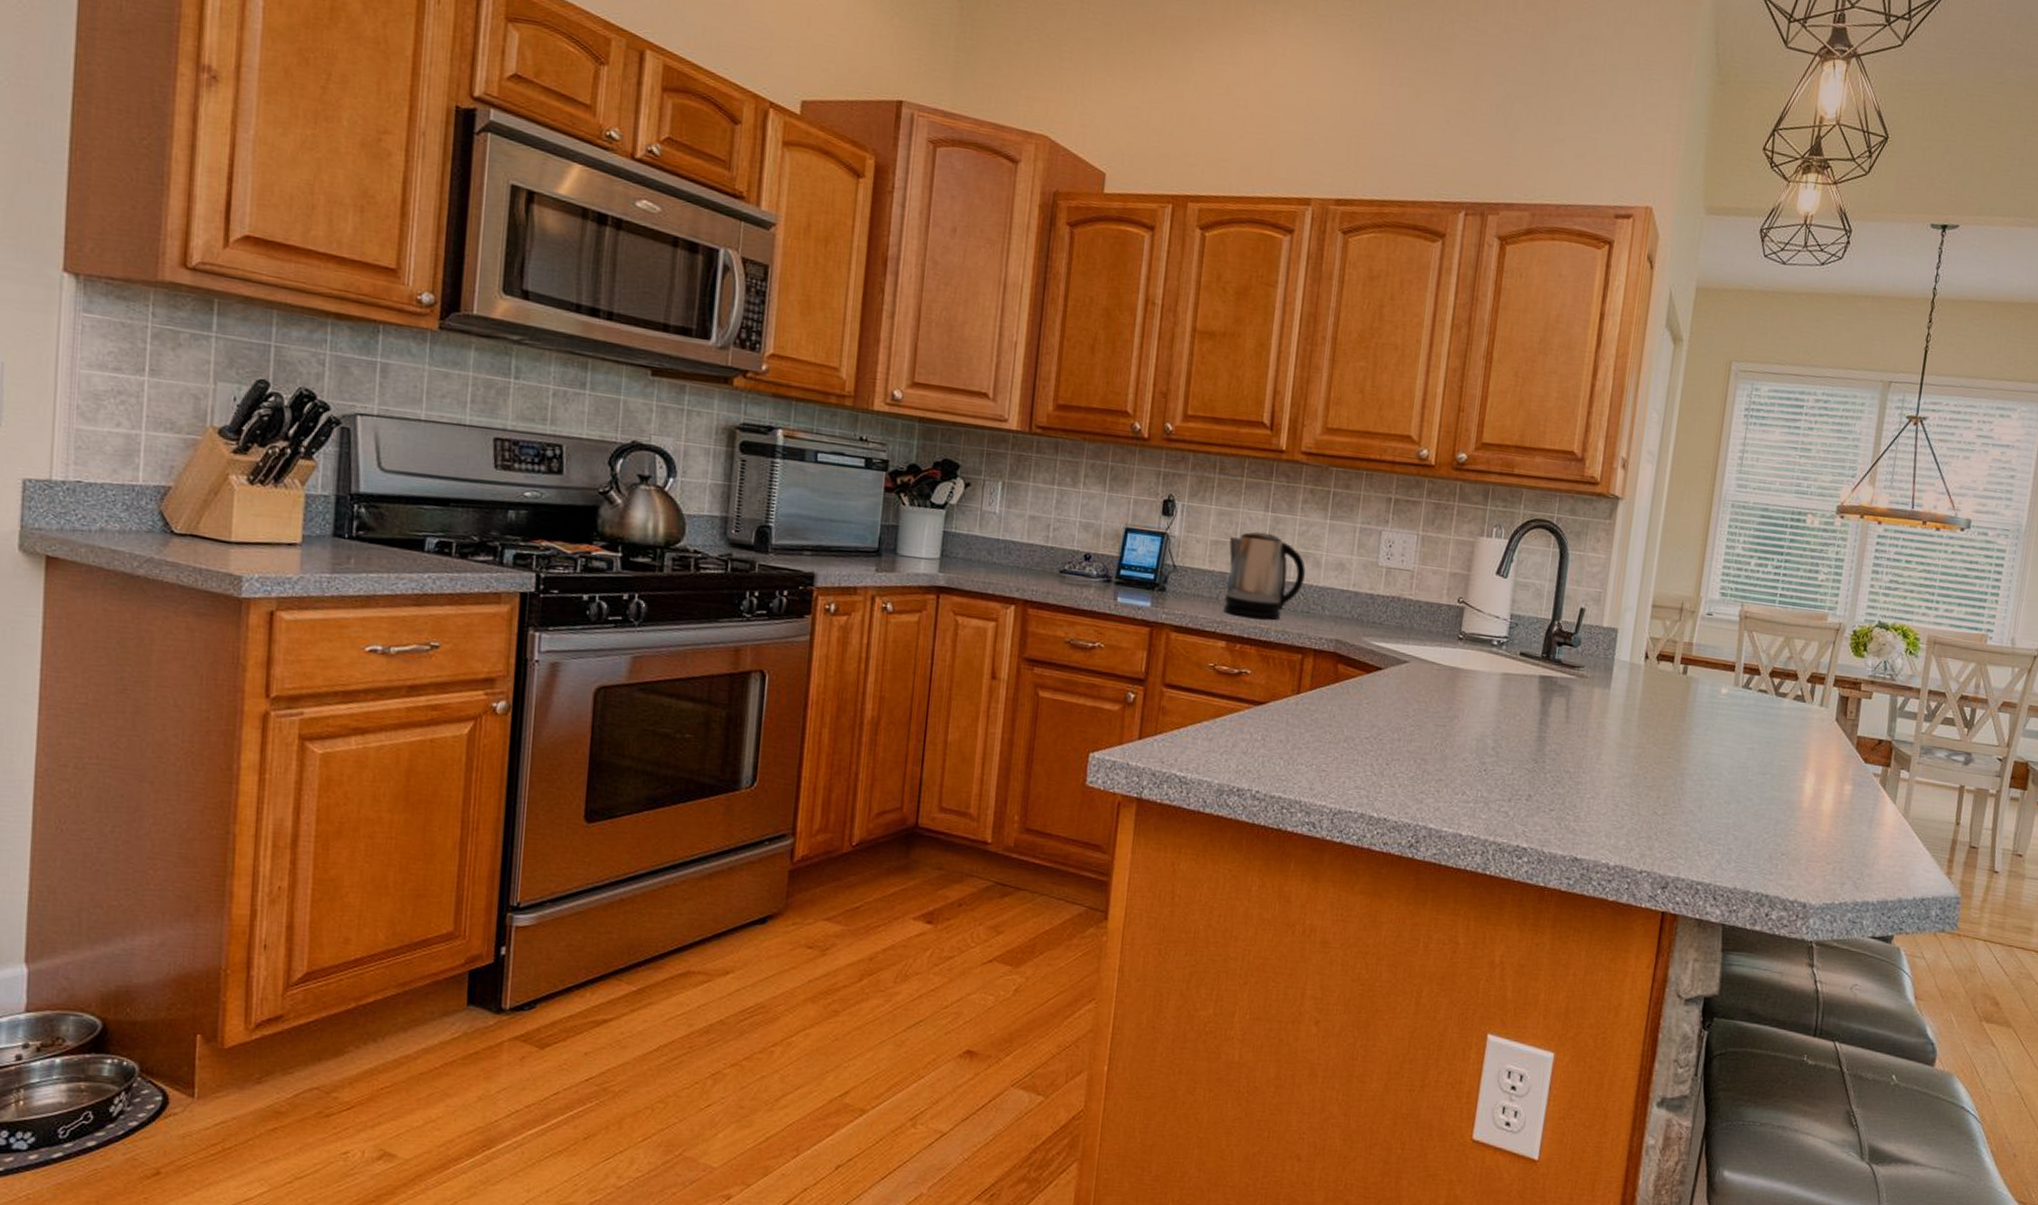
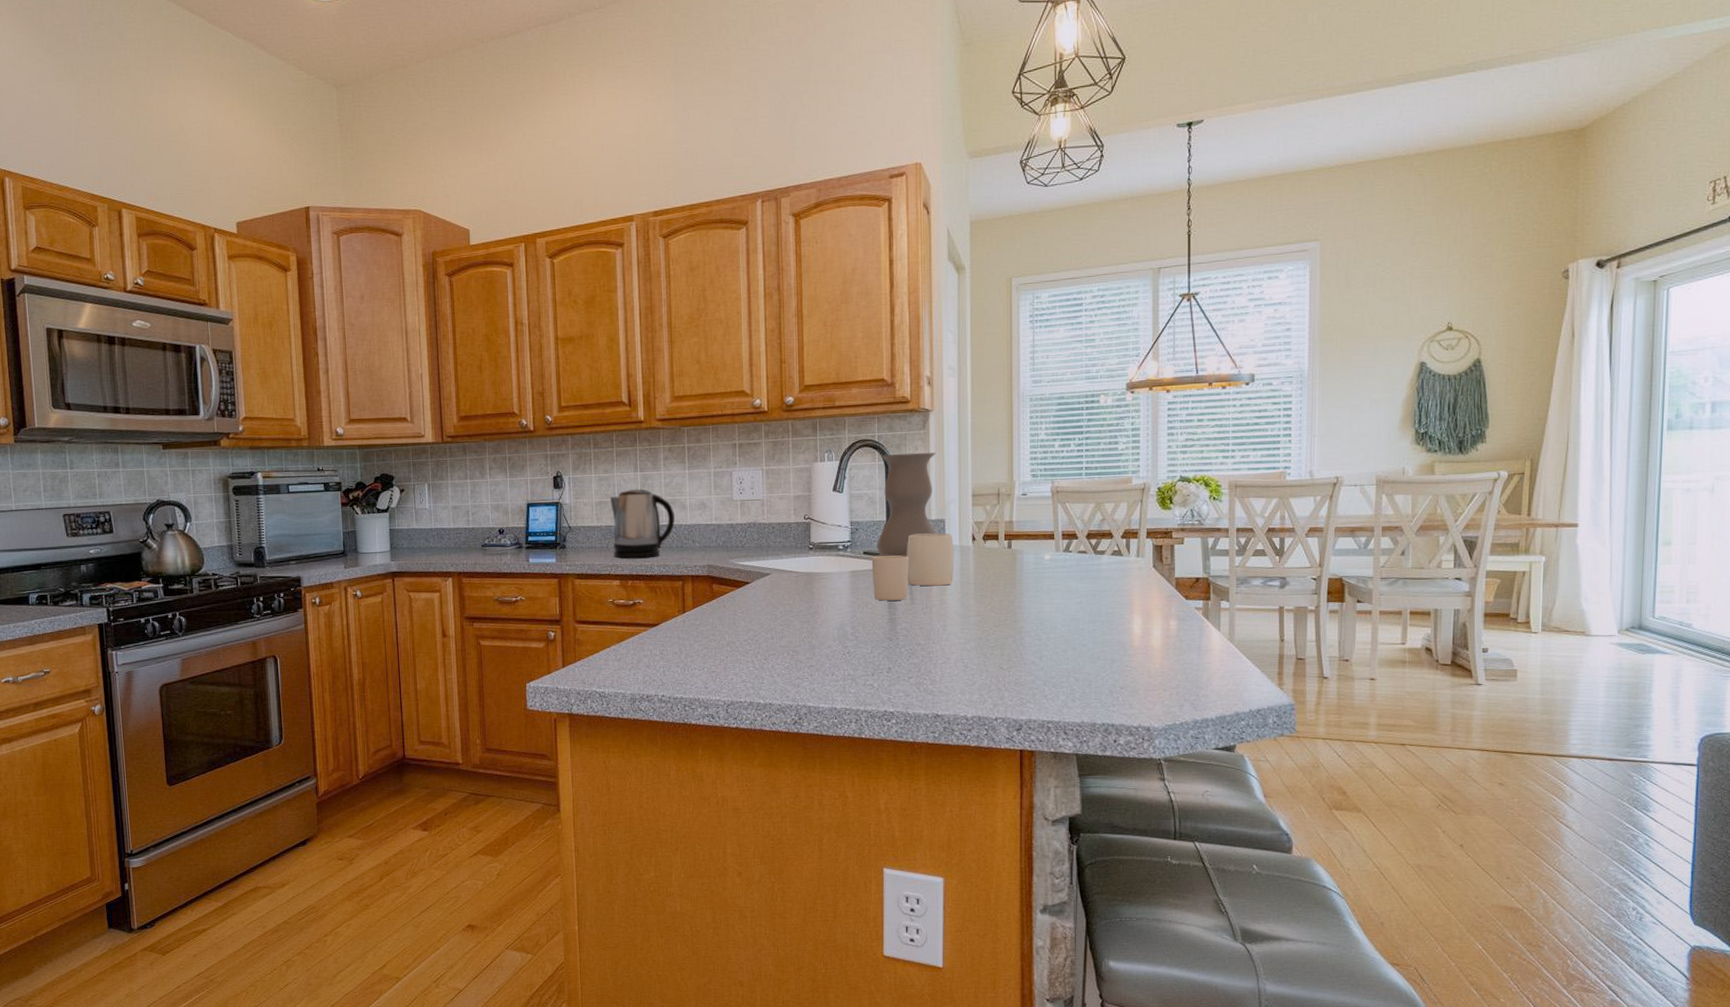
mug: none [1524,659,1572,717] -> present [871,555,910,601]
vase: none [1536,541,1620,666] -> present [877,452,937,557]
mug: none [1565,640,1624,707] -> present [906,533,954,587]

